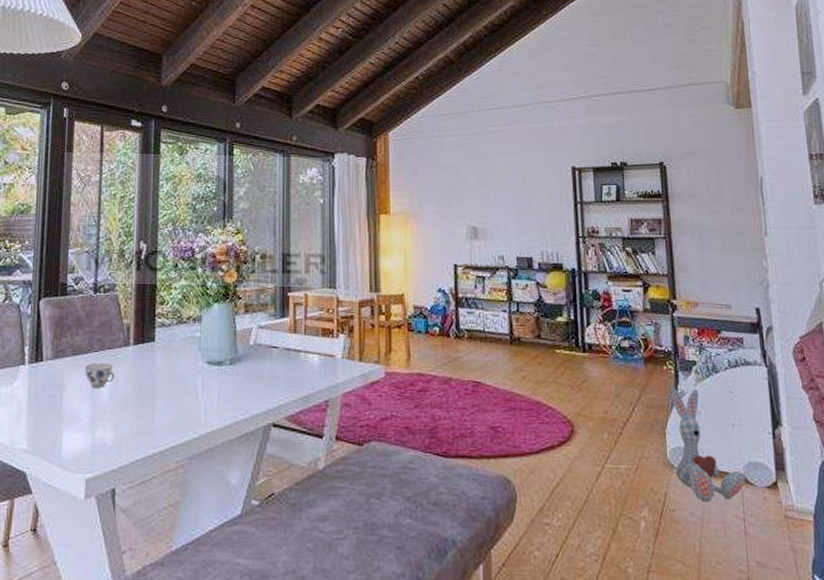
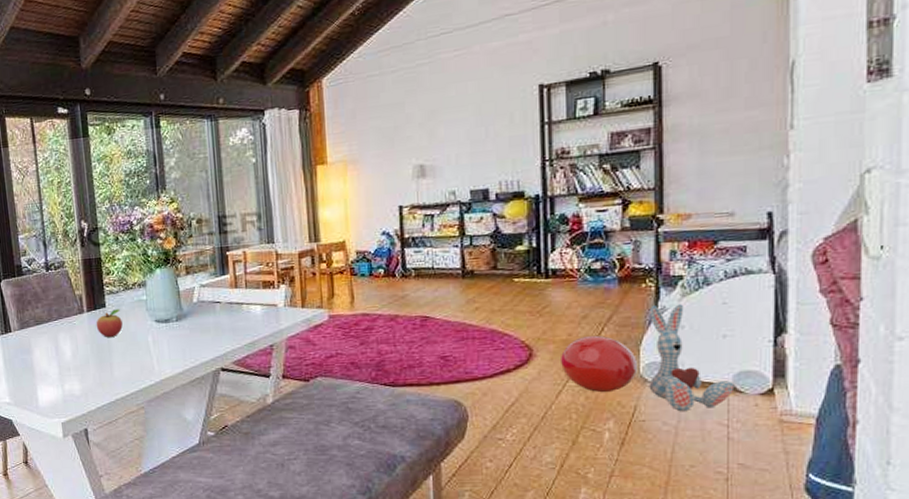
teacup: present [84,362,115,388] -> none [47,329,75,350]
fruit: none [141,345,171,377] -> present [96,309,123,337]
ball: none [599,415,665,476] -> present [561,335,637,392]

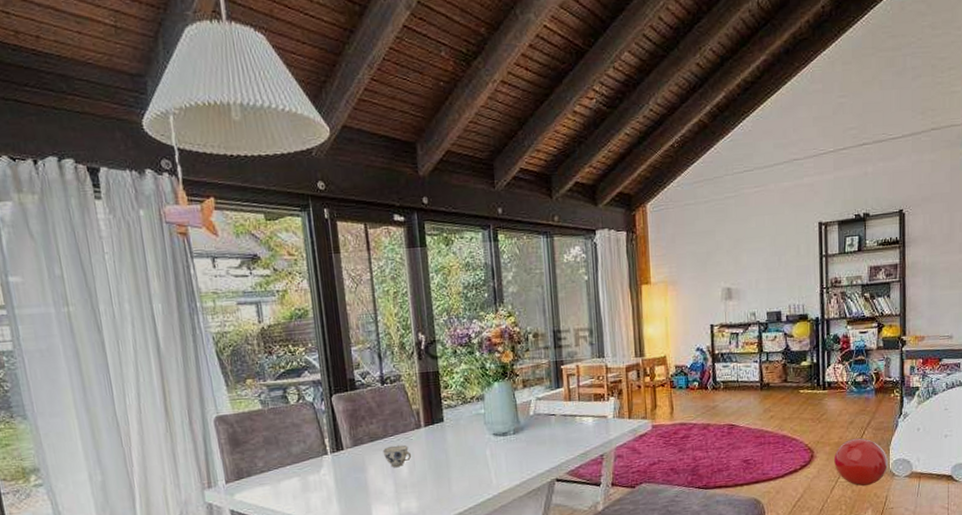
teacup: none [47,329,75,350] -> present [382,445,412,467]
fruit: present [96,309,123,337] -> none [433,423,461,452]
stuffed toy: present [649,304,735,412] -> none [896,410,952,499]

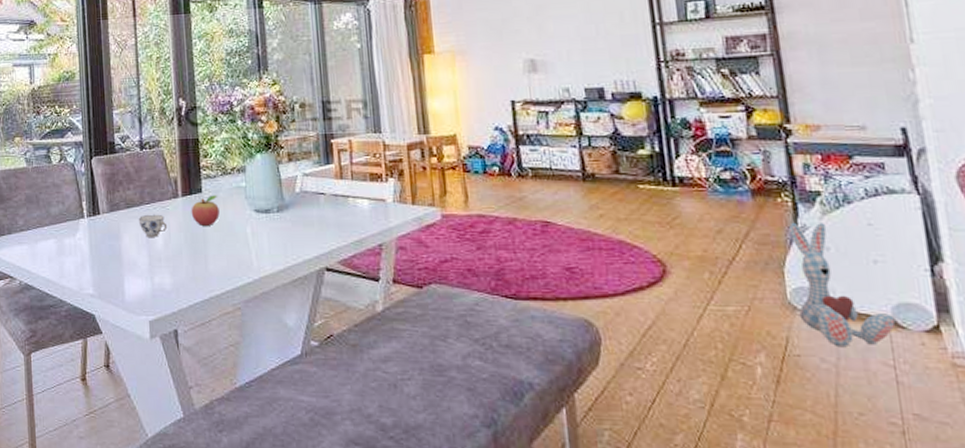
fruit: none [433,423,461,452] -> present [191,195,220,226]
ball: present [834,437,888,486] -> none [698,253,784,319]
stuffed toy: none [896,410,952,499] -> present [789,222,896,348]

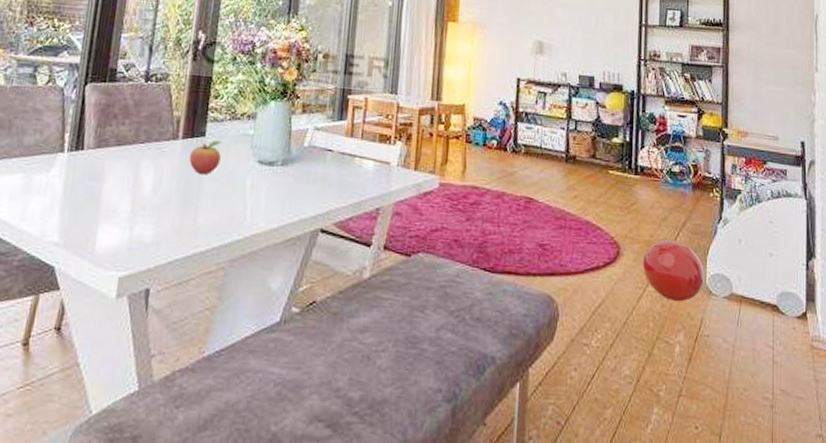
teacup: present [138,214,168,237] -> none [127,154,160,182]
ball: none [698,253,784,319] -> present [643,239,704,301]
stuffed toy: present [789,222,896,348] -> none [713,215,778,330]

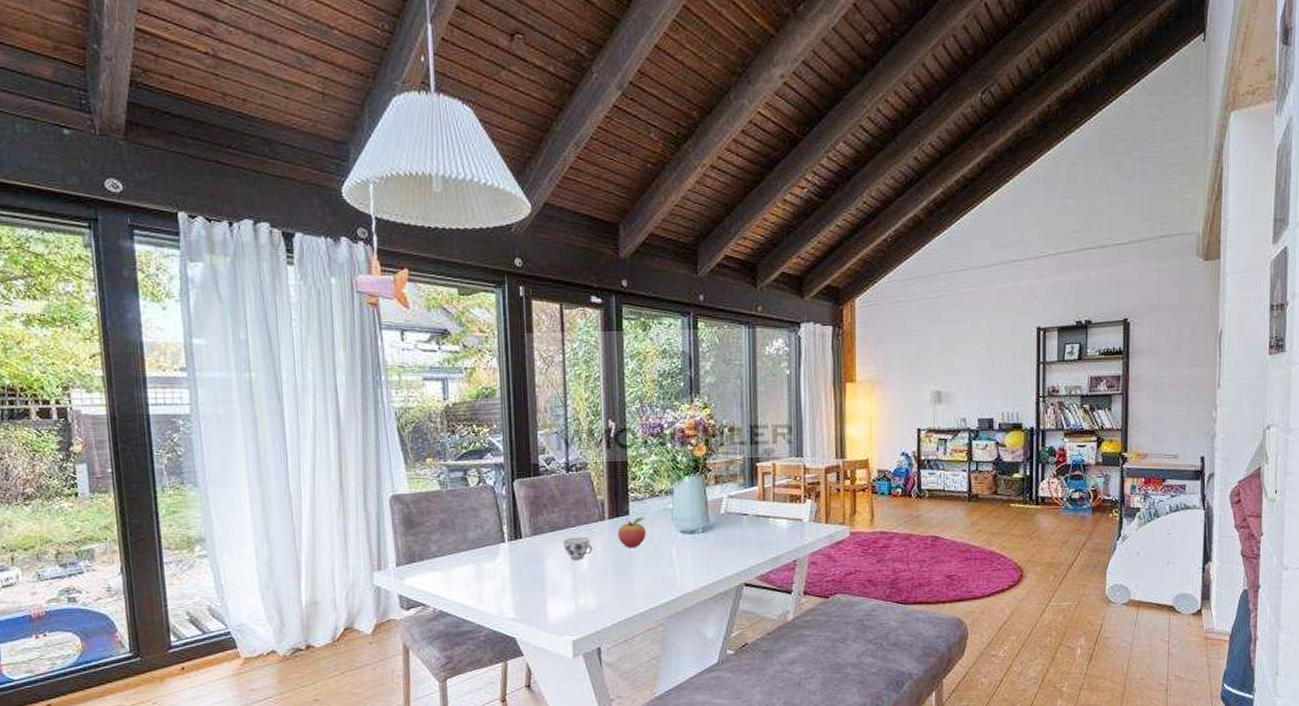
teacup: none [127,154,160,182] -> present [563,537,593,560]
ball: present [643,239,704,301] -> none [1045,559,1104,611]

